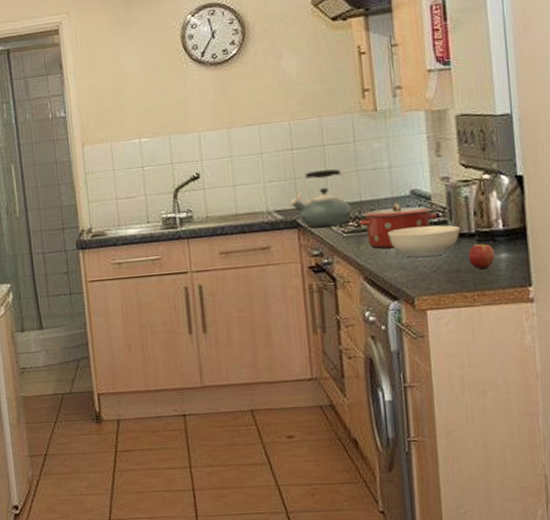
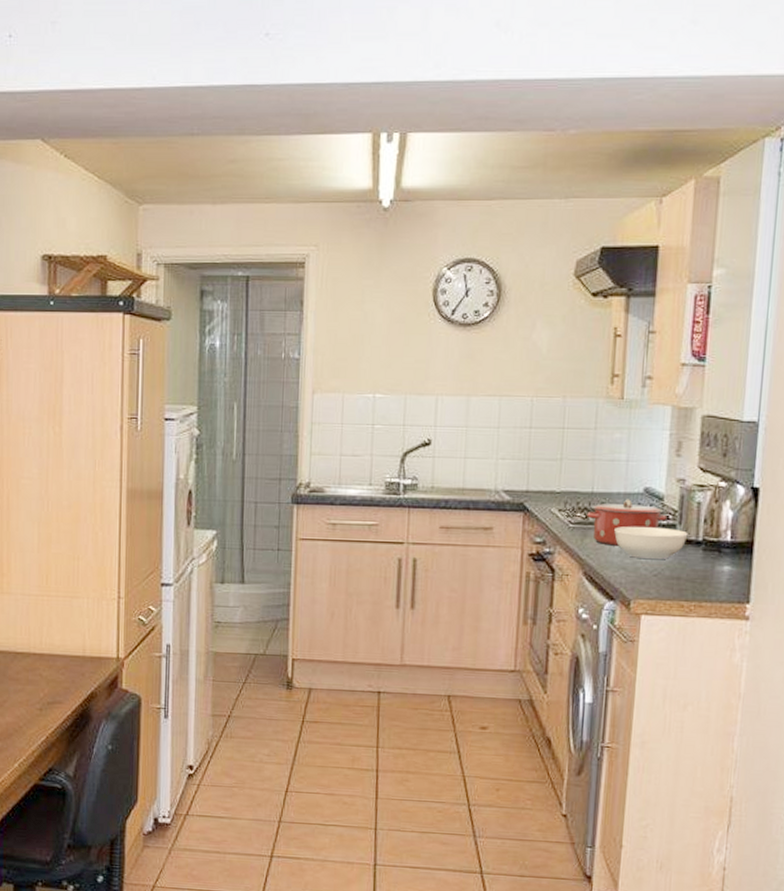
kettle: present [289,169,351,228] -> none [519,454,581,515]
fruit: present [468,244,495,270] -> none [691,553,718,580]

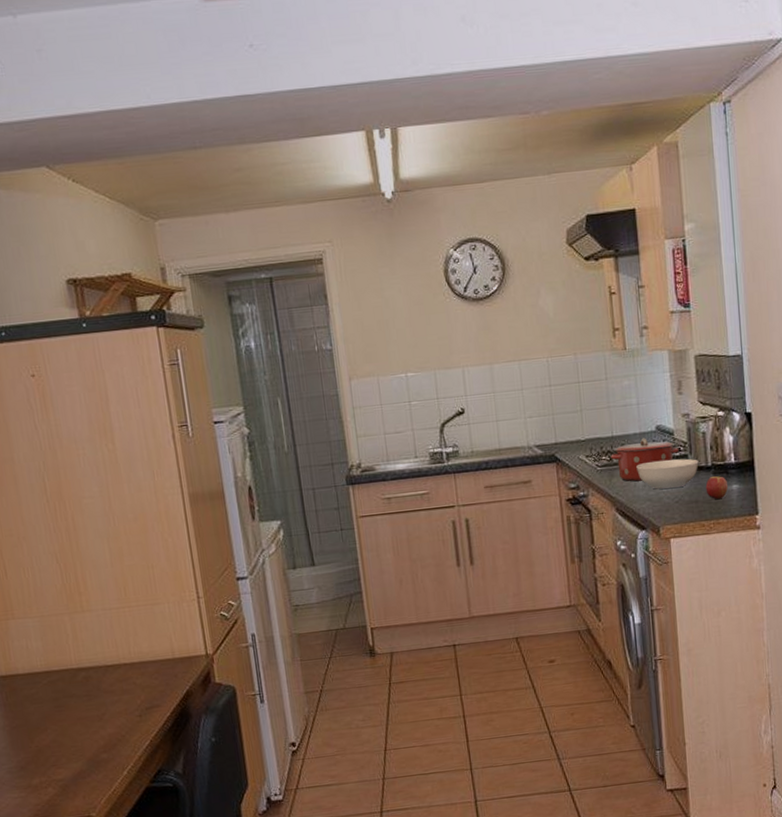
fruit: none [691,553,718,580] -> present [705,476,728,500]

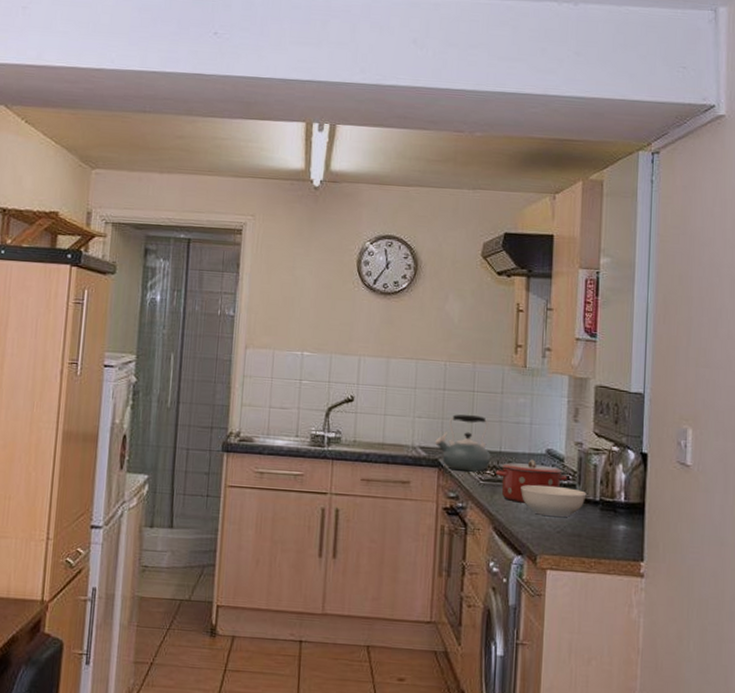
kettle: none [548,405,604,462] -> present [434,414,490,472]
fruit: present [705,476,728,500] -> none [590,512,614,538]

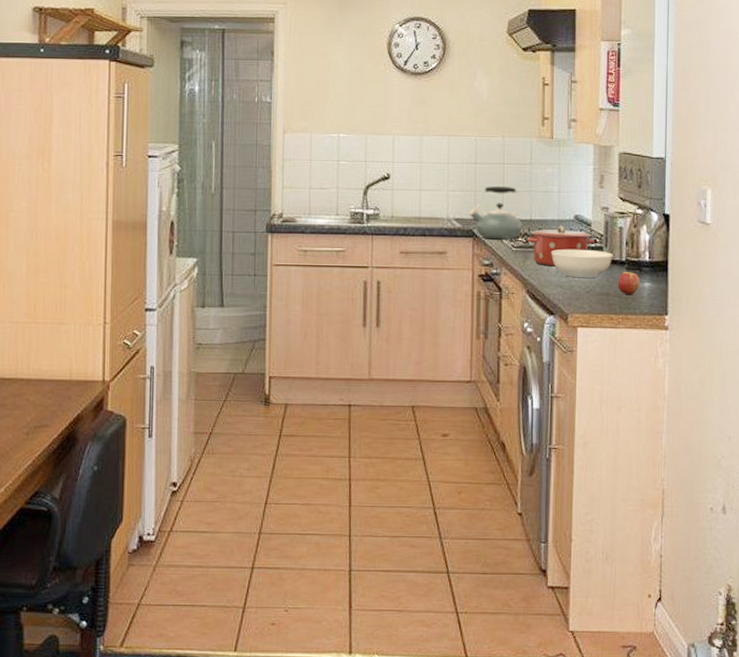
fruit: none [590,512,614,538] -> present [617,272,639,295]

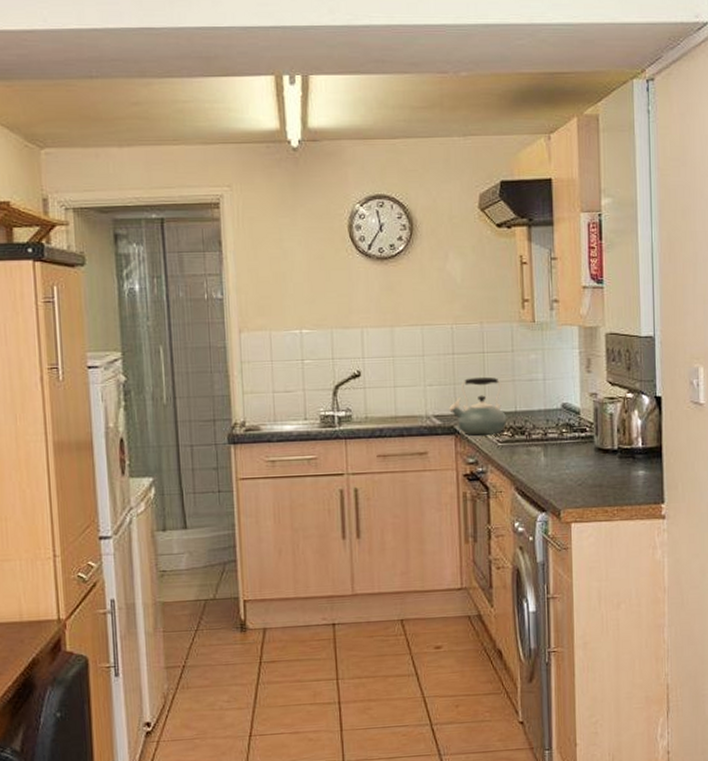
casserole: present [527,225,595,267] -> none [513,415,585,461]
bowl: present [551,249,613,279] -> none [539,439,605,471]
fruit: present [617,272,639,295] -> none [610,460,633,485]

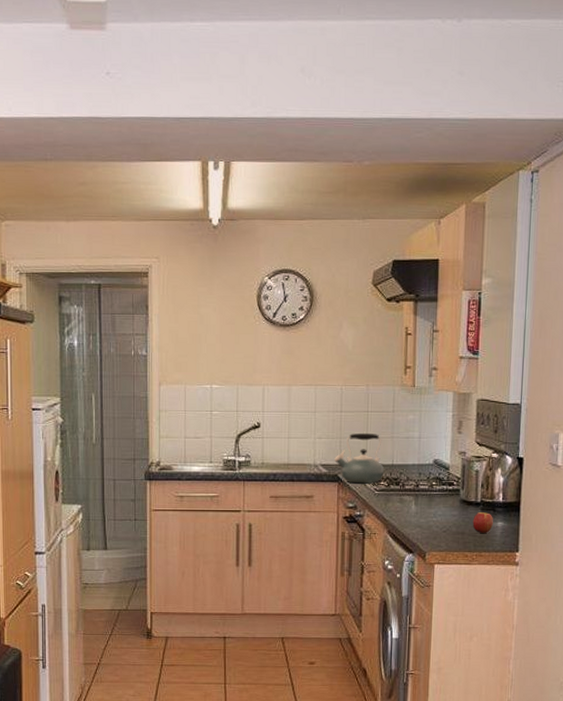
fruit: none [610,460,633,485] -> present [472,512,493,534]

